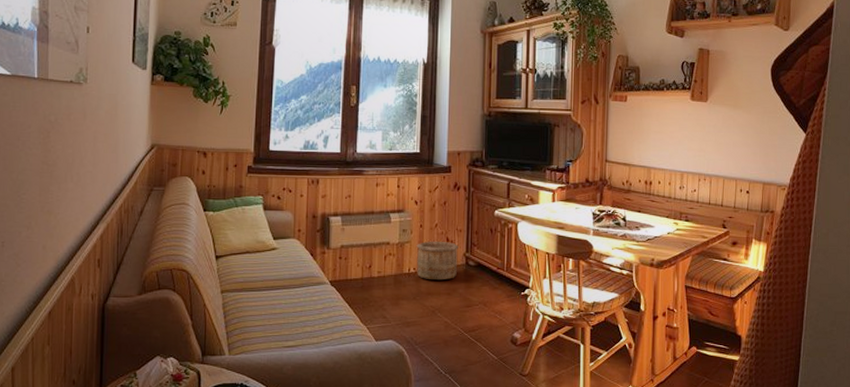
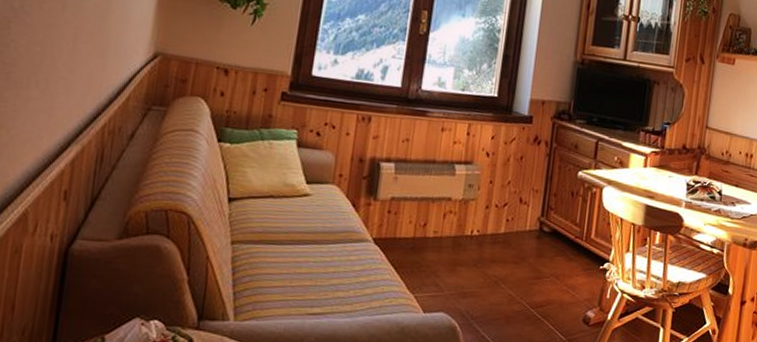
wooden bucket: present [416,242,459,281] -> none [480,200,533,247]

